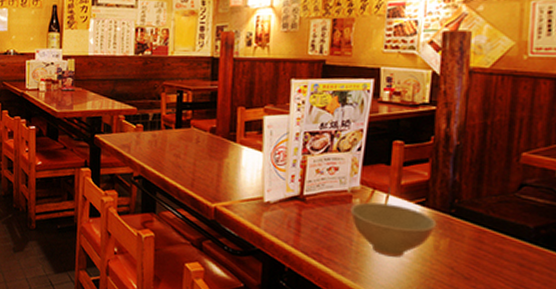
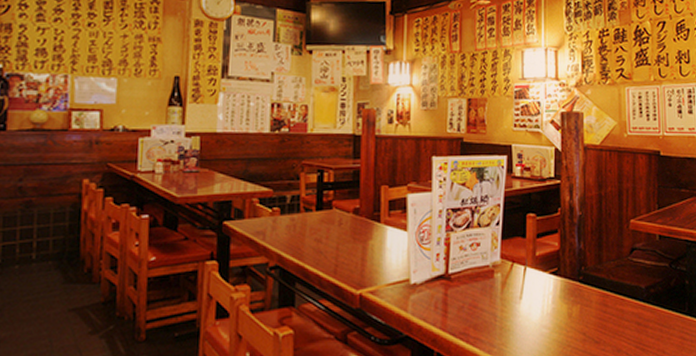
bowl: present [350,202,437,257] -> none [493,276,569,329]

